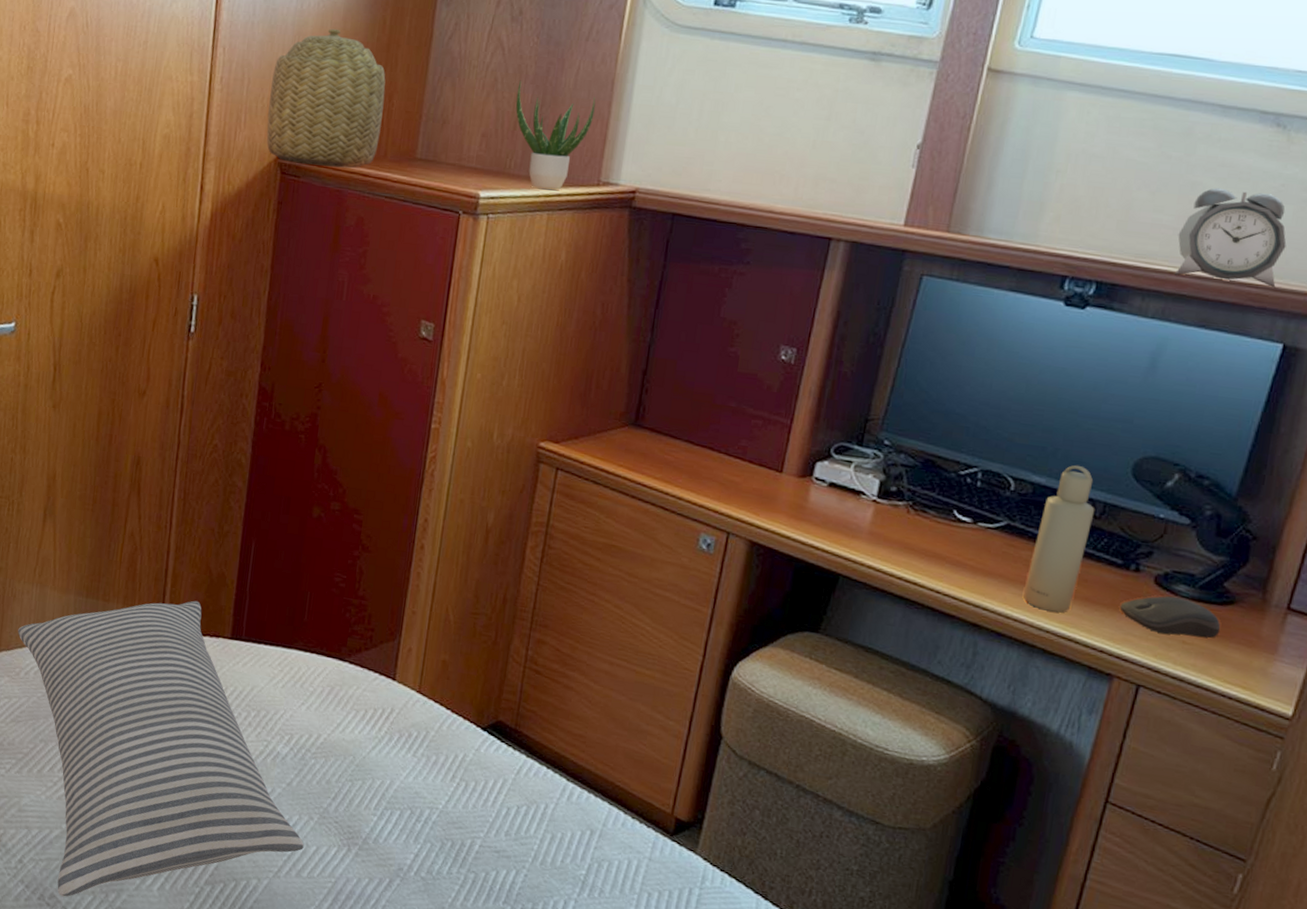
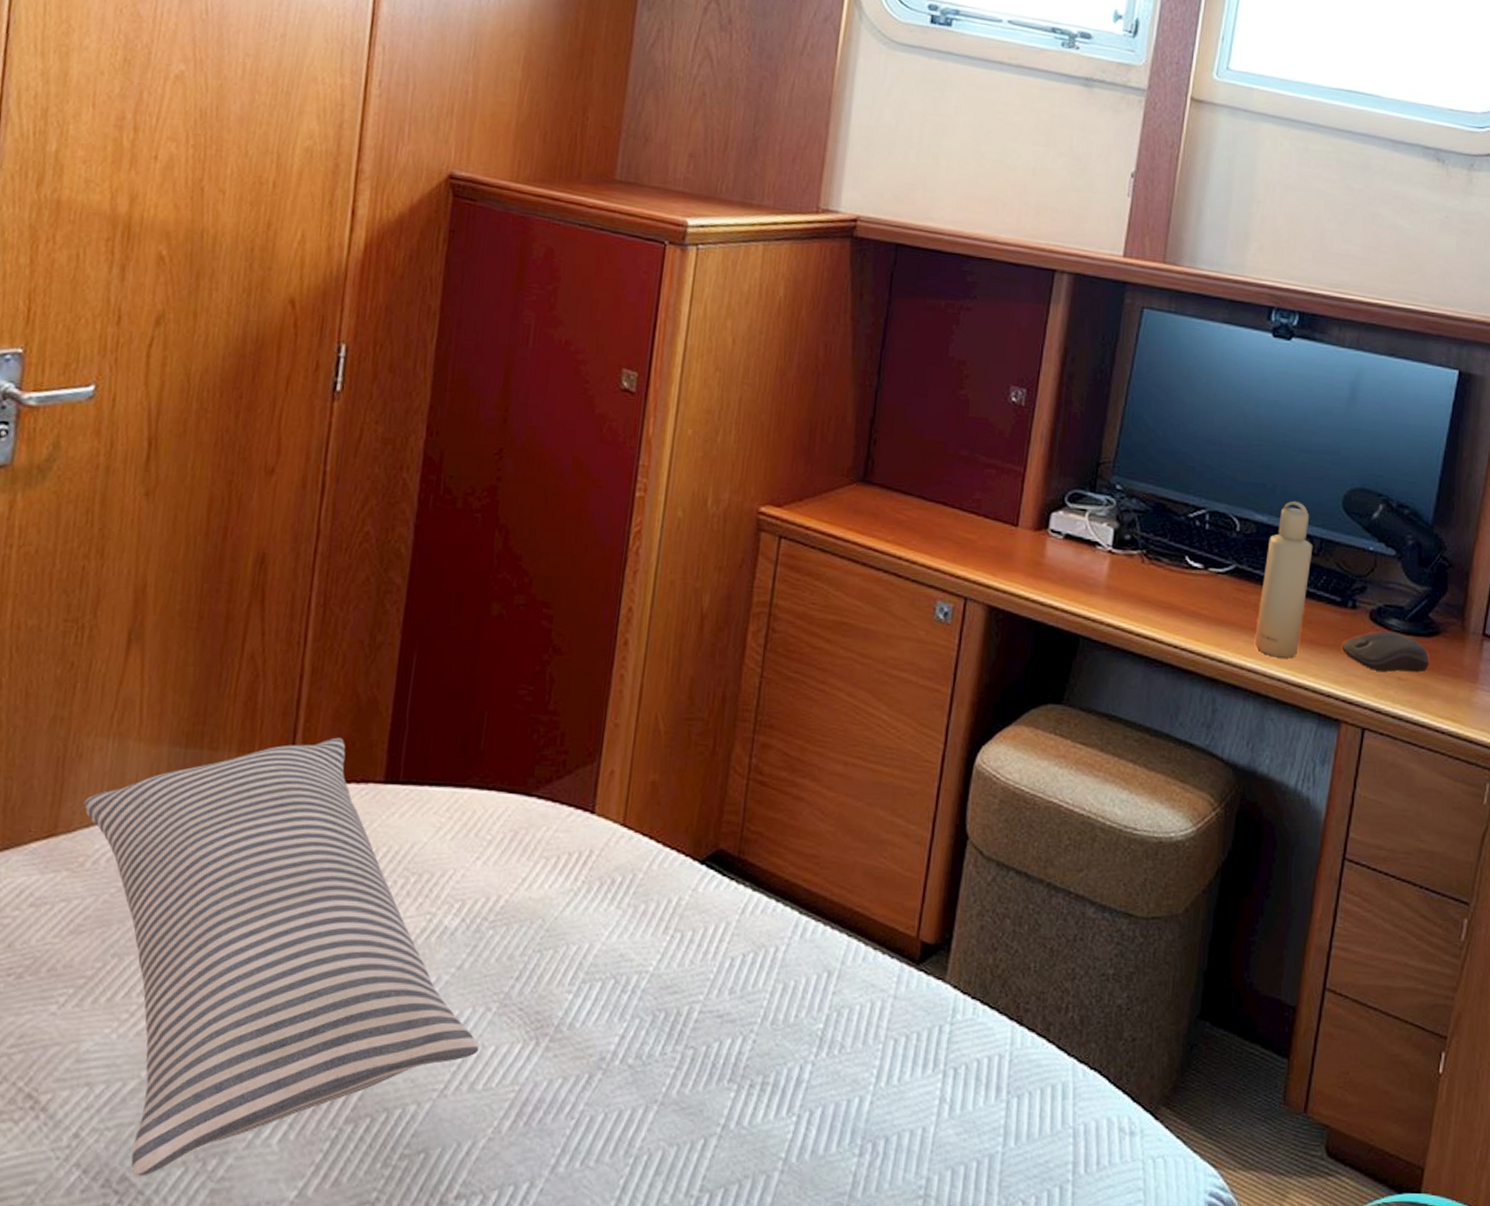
basket: present [266,28,386,169] -> none [435,29,579,191]
potted plant: present [515,80,596,190] -> none [726,95,813,218]
alarm clock: present [1175,187,1287,288] -> none [1365,219,1454,315]

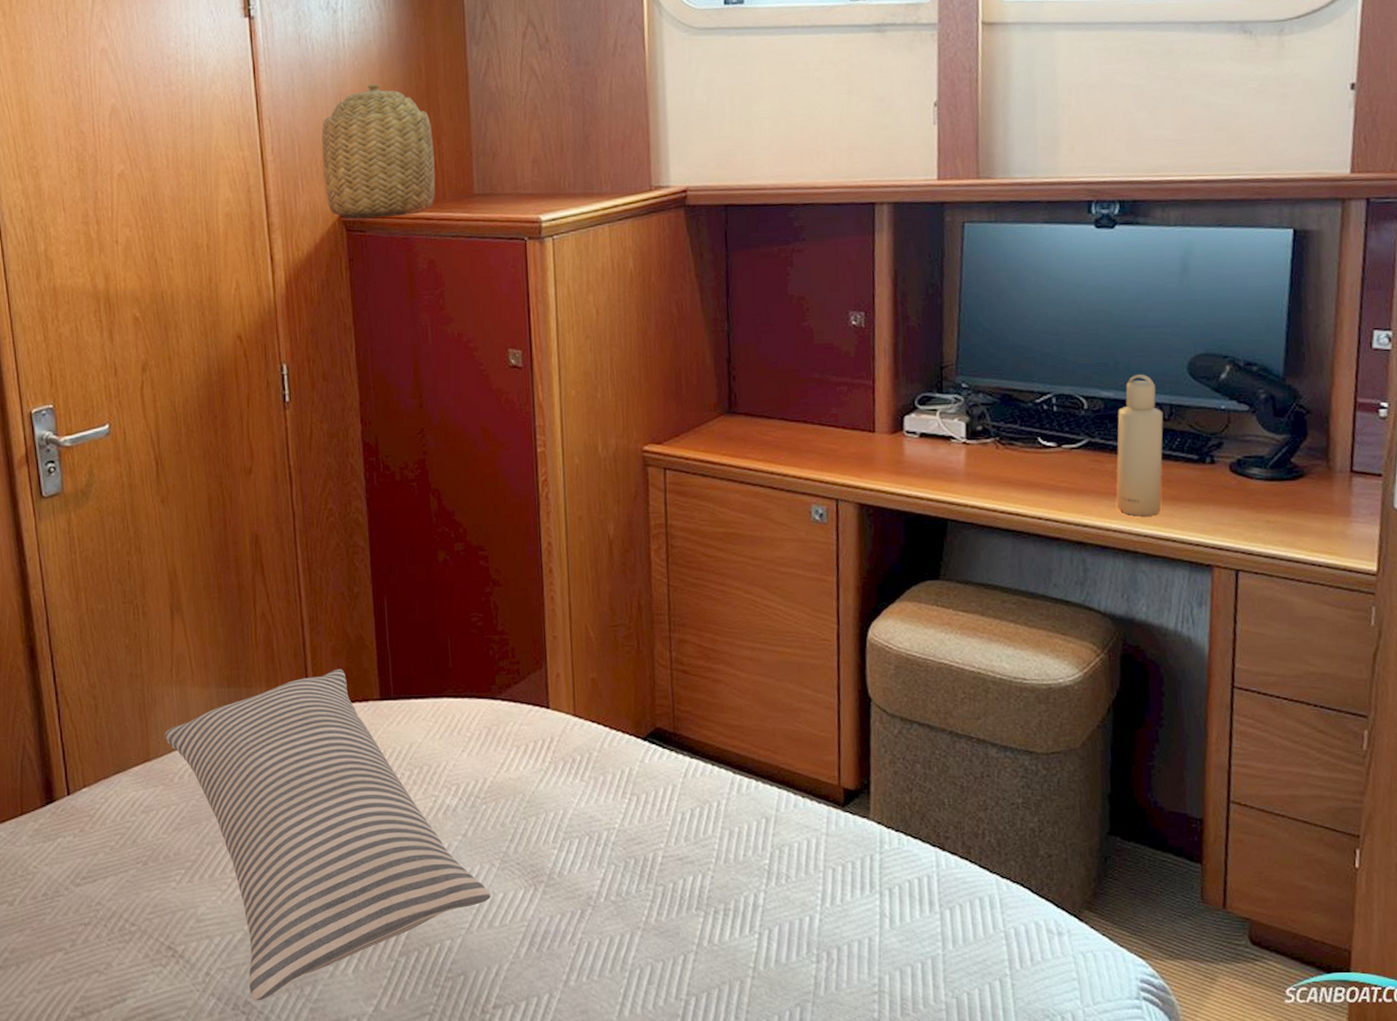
basket: none [435,29,579,191] -> present [321,83,436,219]
computer mouse: present [1341,631,1430,672] -> none [1204,480,1298,517]

